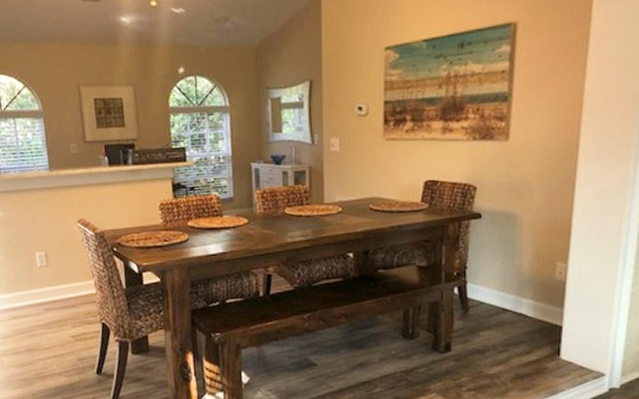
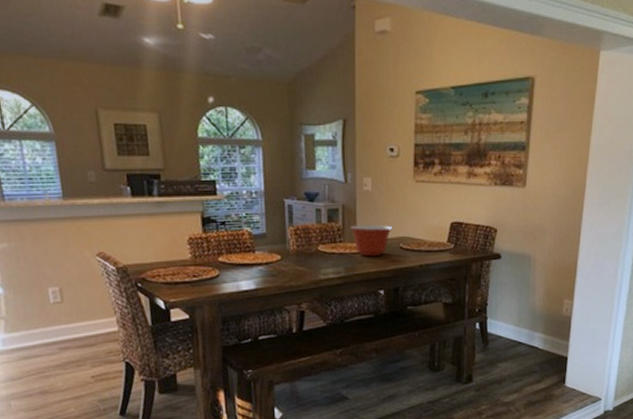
mixing bowl: none [316,185,361,219] -> present [349,224,392,257]

